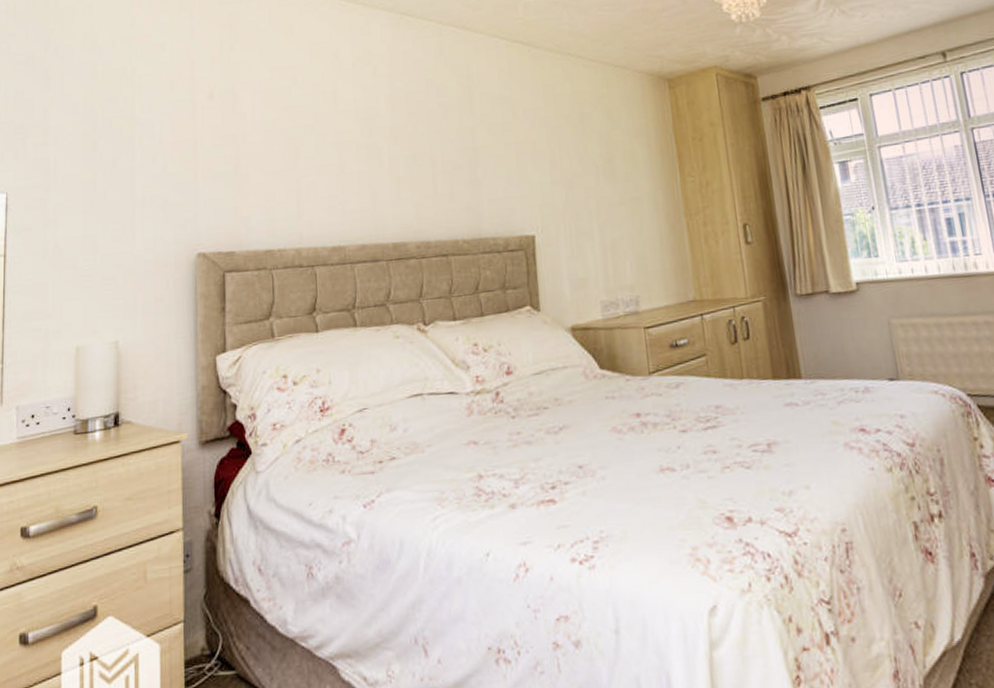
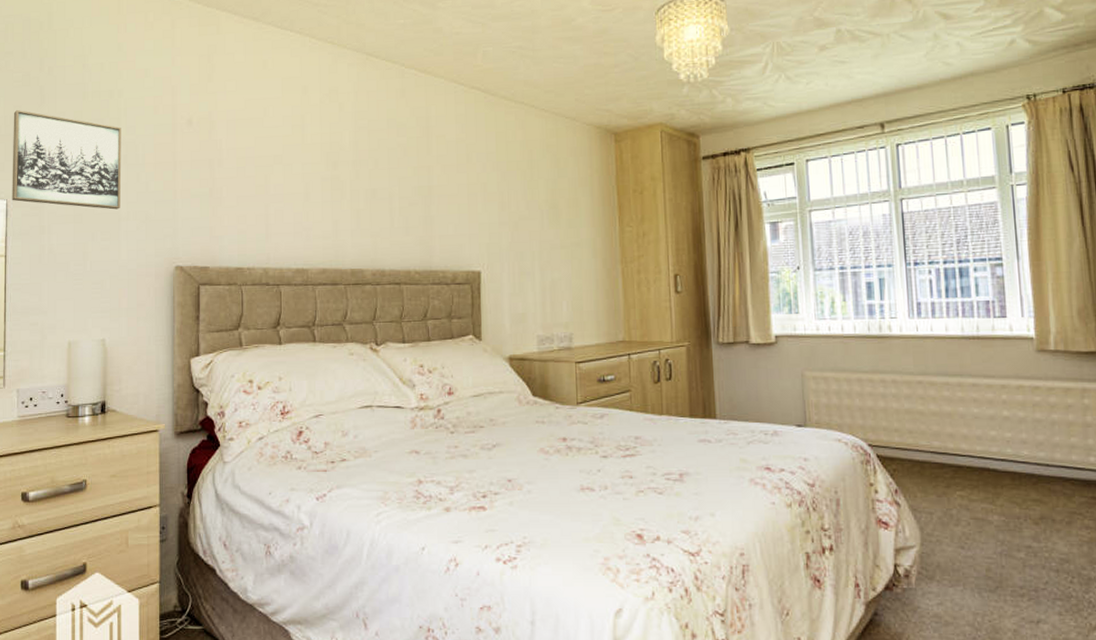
wall art: none [12,95,136,196] -> present [12,110,122,210]

